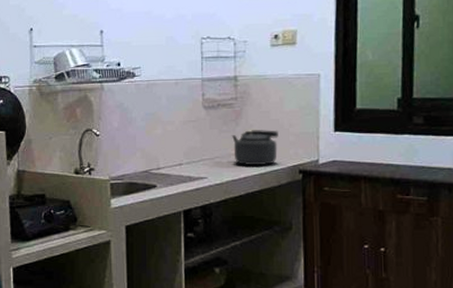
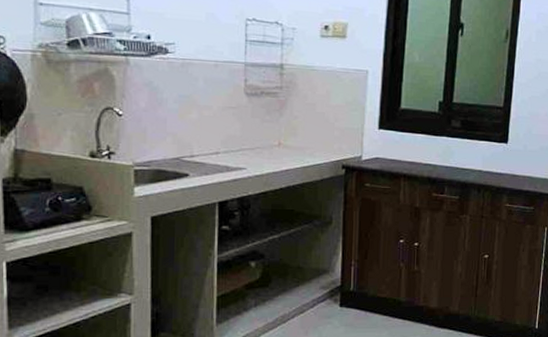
kettle: present [231,130,278,165] -> none [274,121,324,159]

